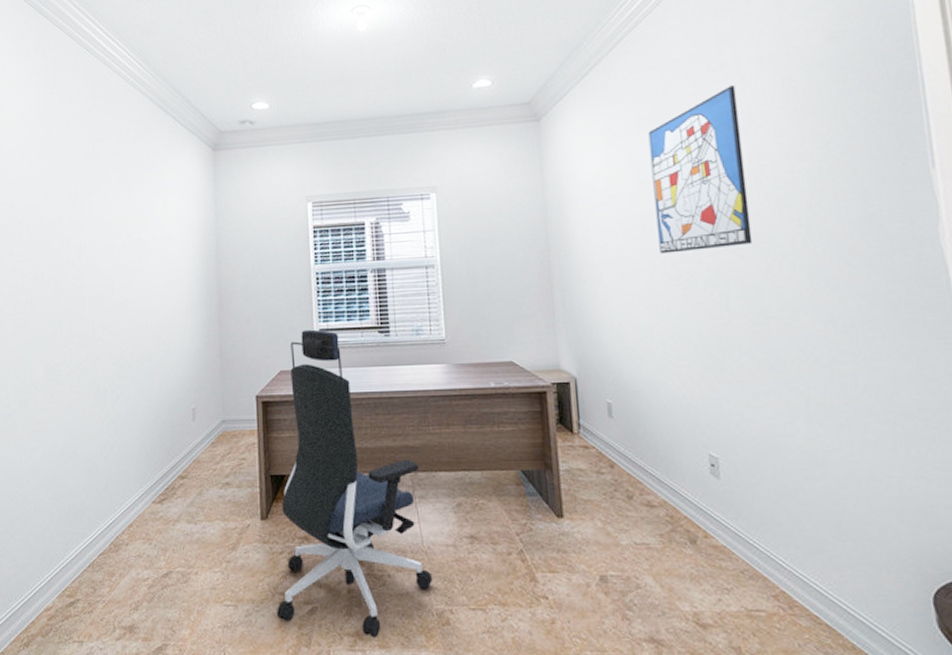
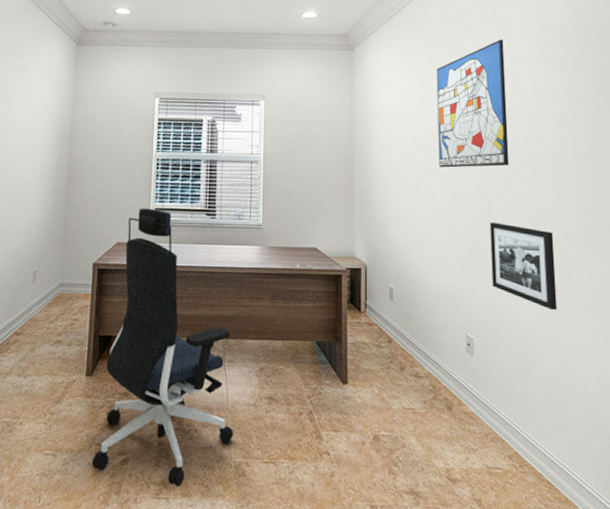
picture frame: none [731,315,828,419] -> present [490,222,558,311]

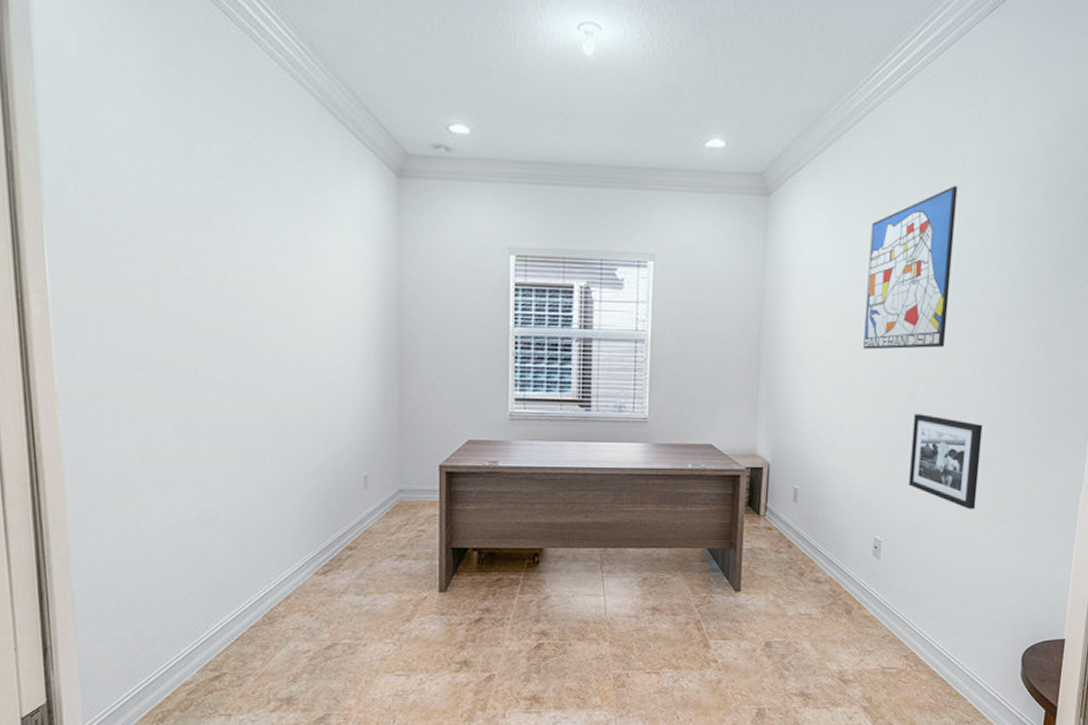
office chair: present [92,208,234,488] -> none [452,398,613,701]

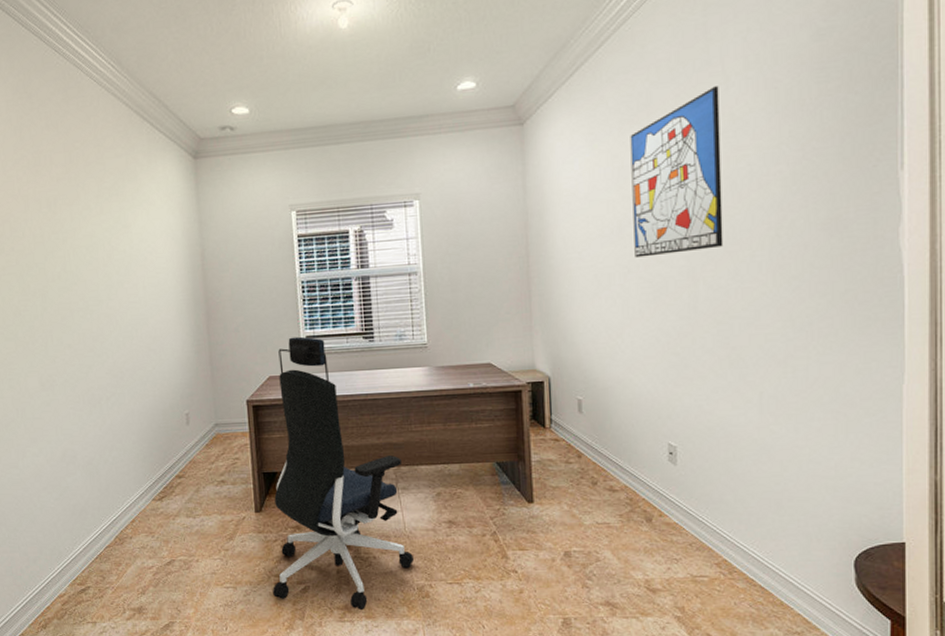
office chair: none [452,398,613,701] -> present [273,336,415,611]
picture frame: present [908,414,983,510] -> none [697,315,779,410]

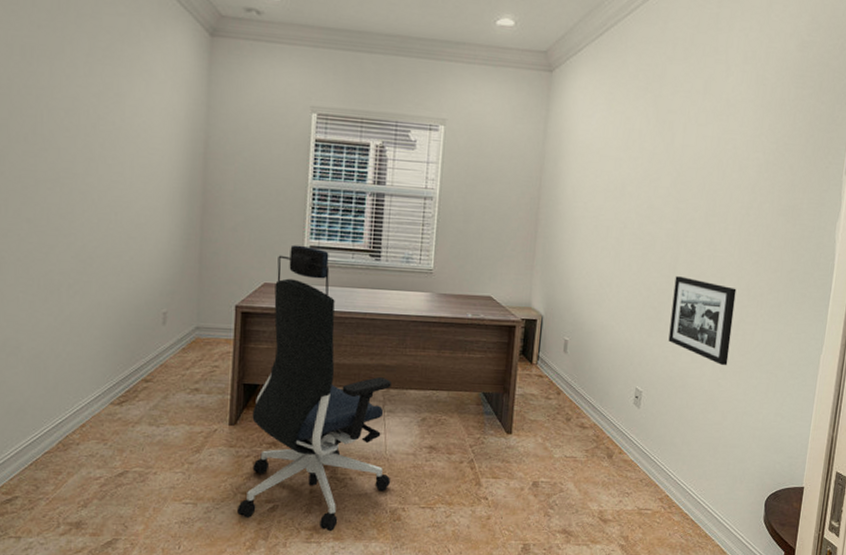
wall art: present [630,86,724,258] -> none [632,72,721,217]
picture frame: none [697,315,779,410] -> present [668,276,737,366]

